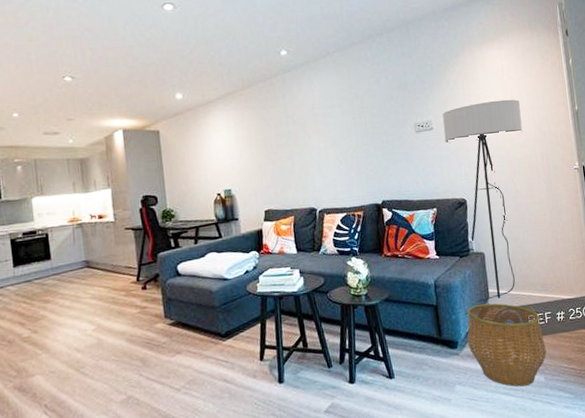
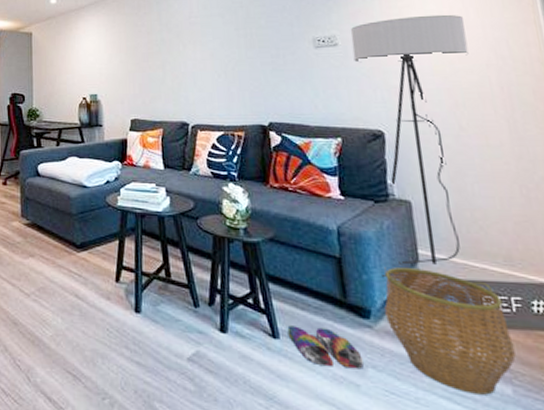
slippers: none [400,362,453,392] -> present [287,325,364,370]

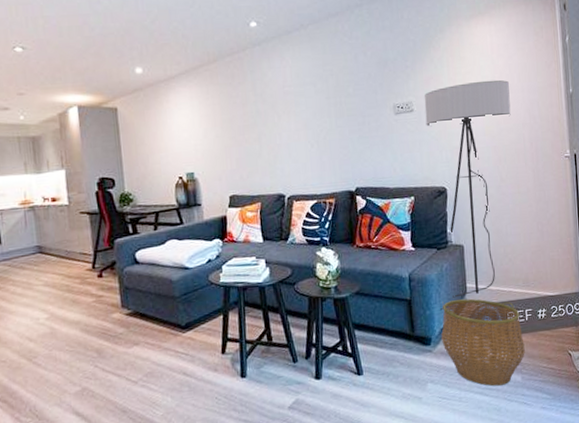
slippers: present [287,325,364,370] -> none [369,358,425,389]

